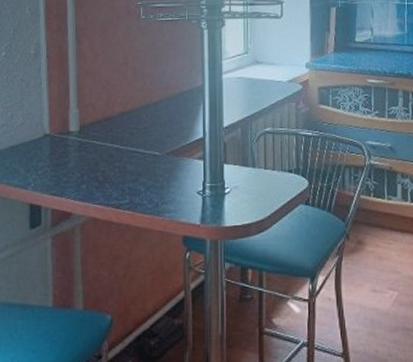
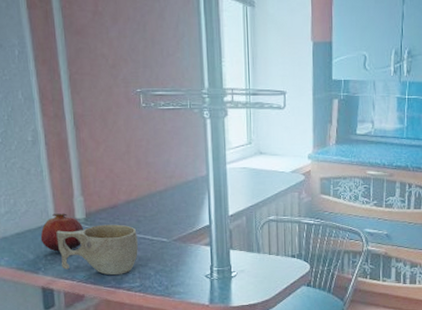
fruit: none [33,126,77,166] -> present [40,213,84,252]
cup: none [49,137,129,192] -> present [56,224,138,276]

